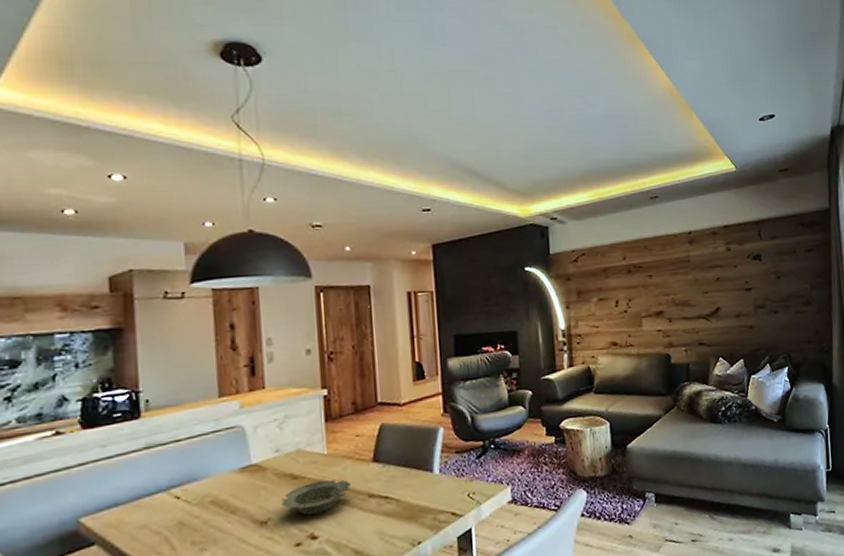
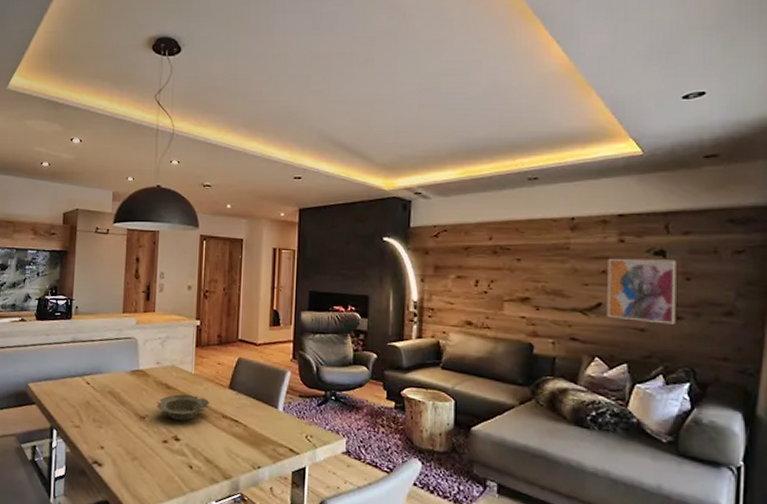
wall art: none [720,262,773,320] -> present [607,258,677,325]

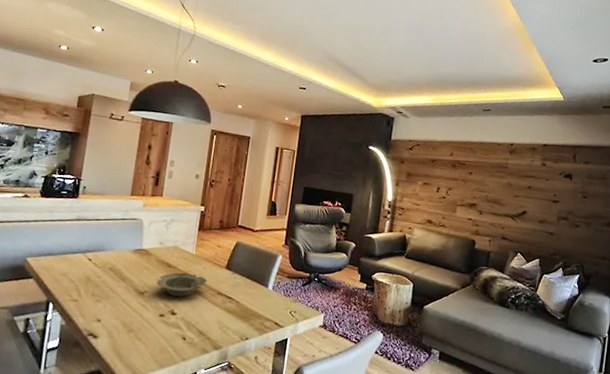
wall art: present [607,258,677,325] -> none [529,178,579,231]

